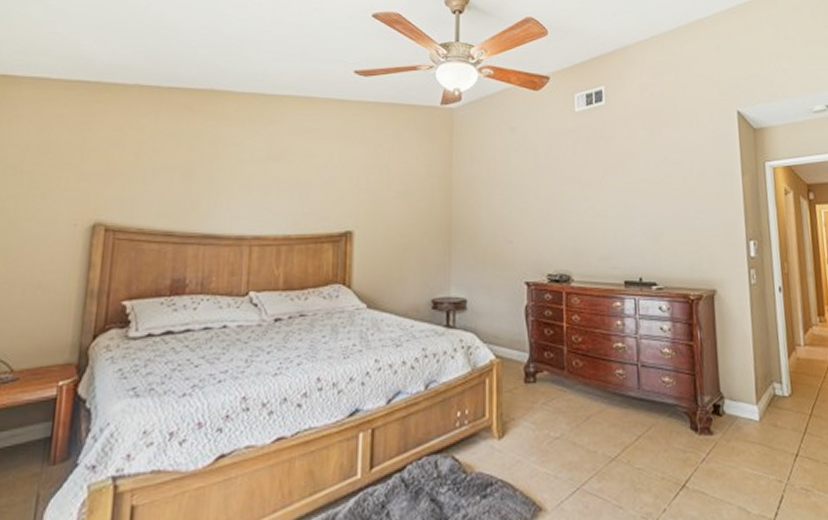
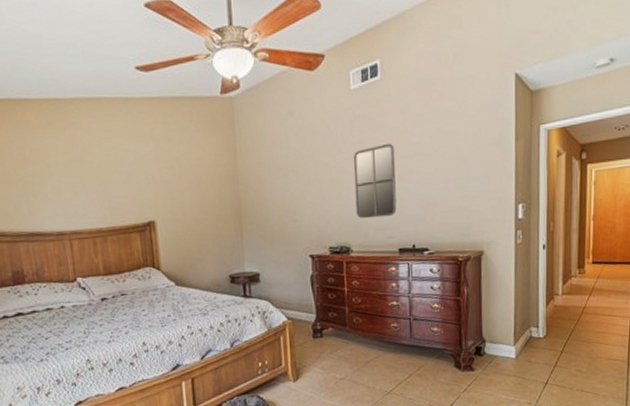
home mirror: none [576,167,622,245] -> present [353,143,397,219]

